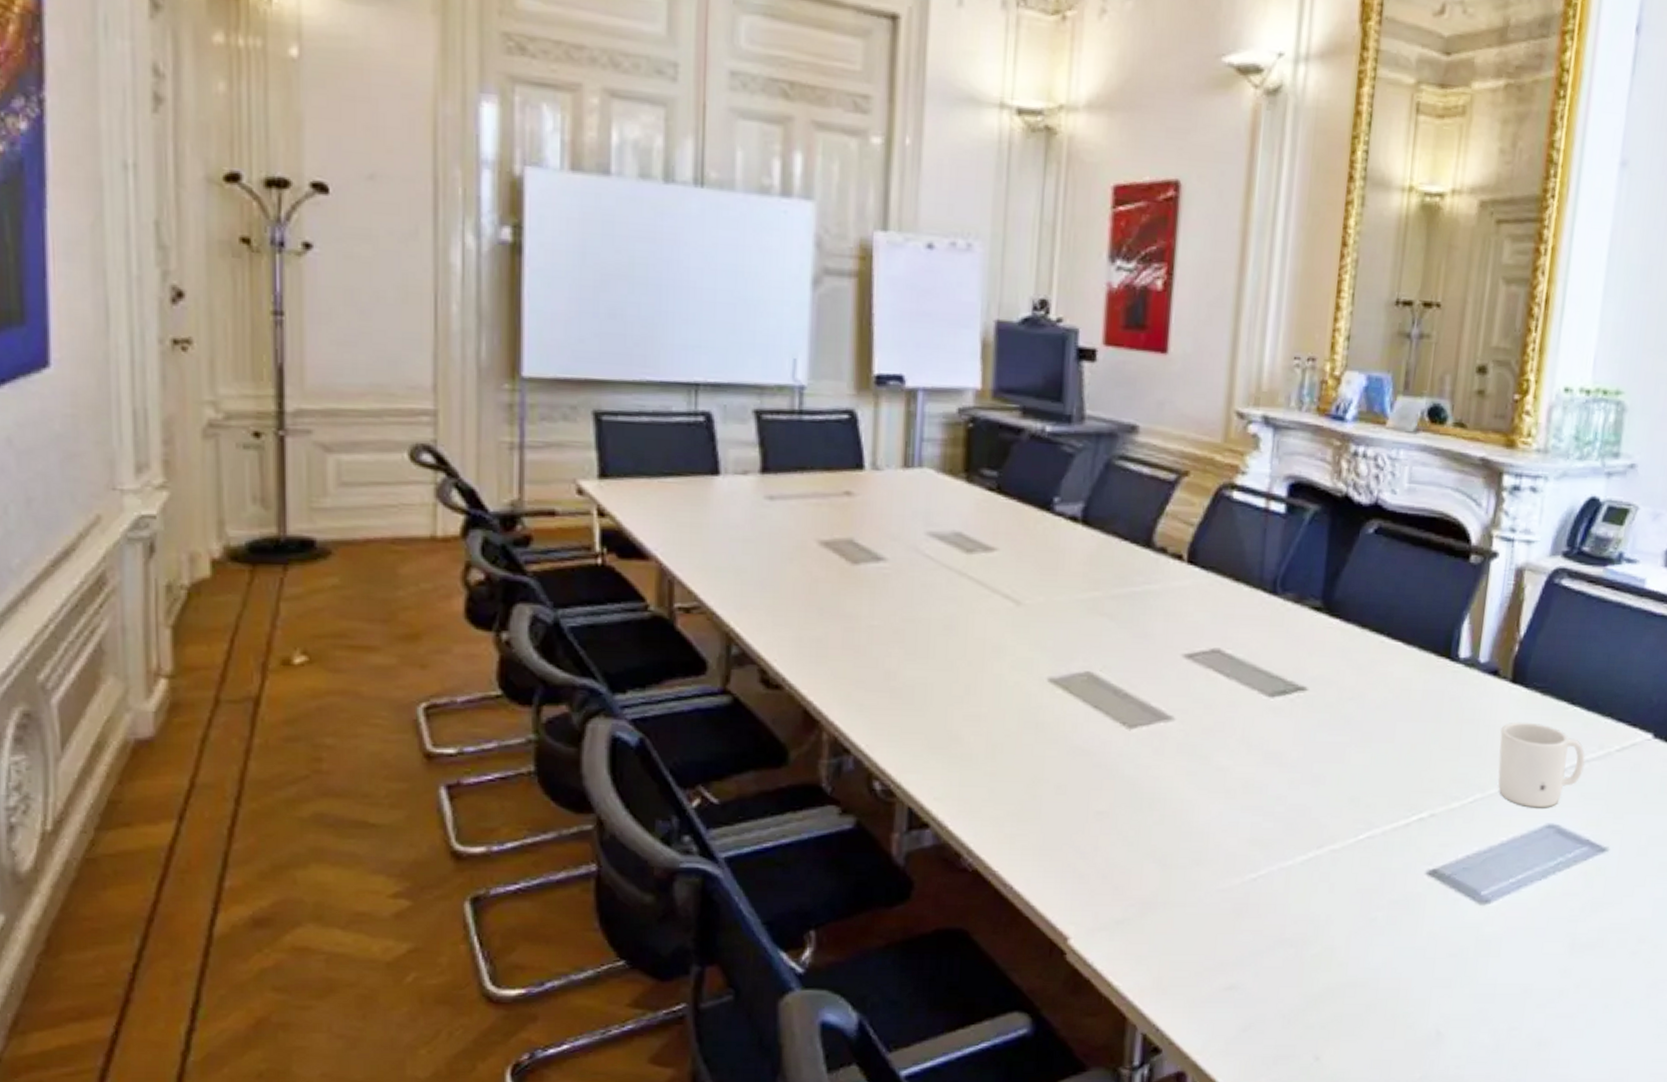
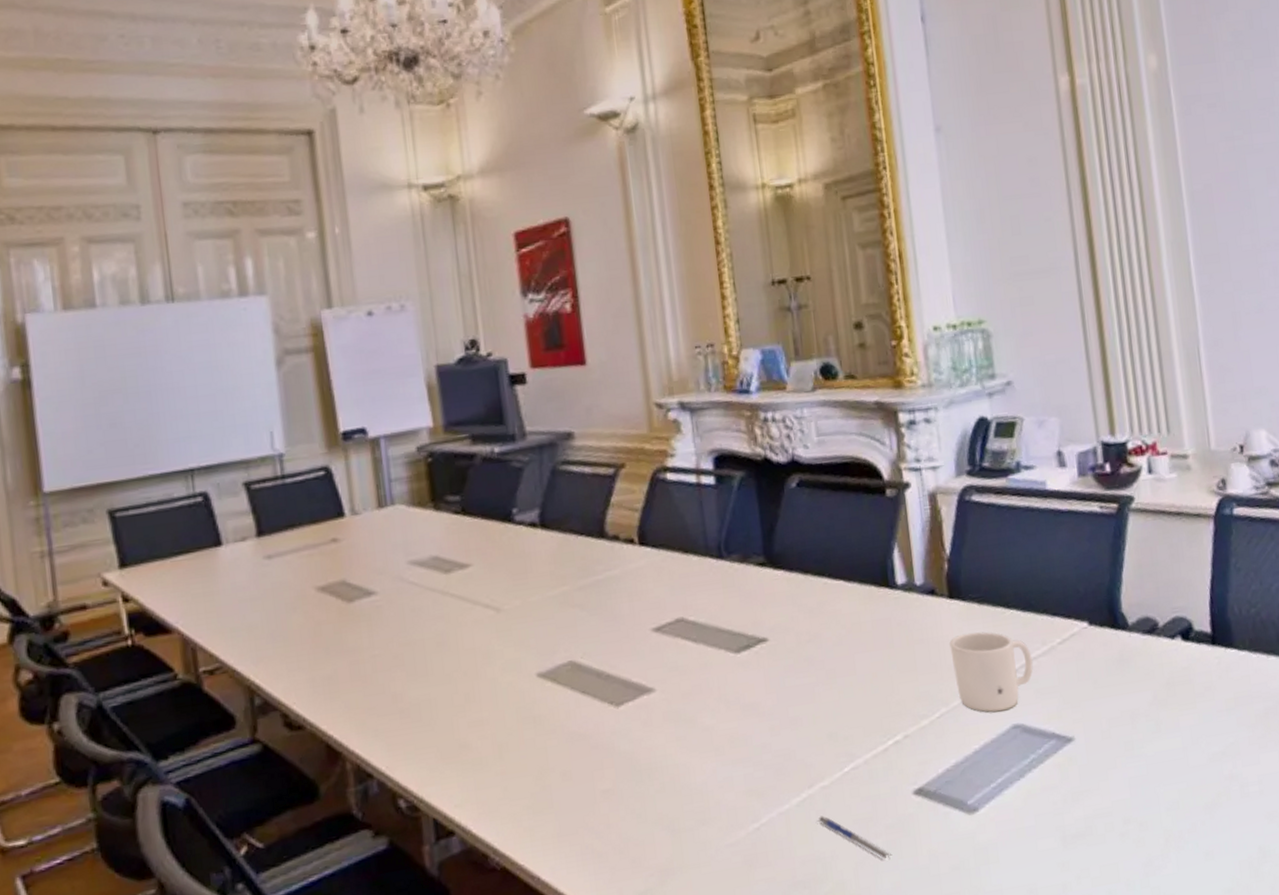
pen: none [1319,878,1390,935] -> present [818,815,893,860]

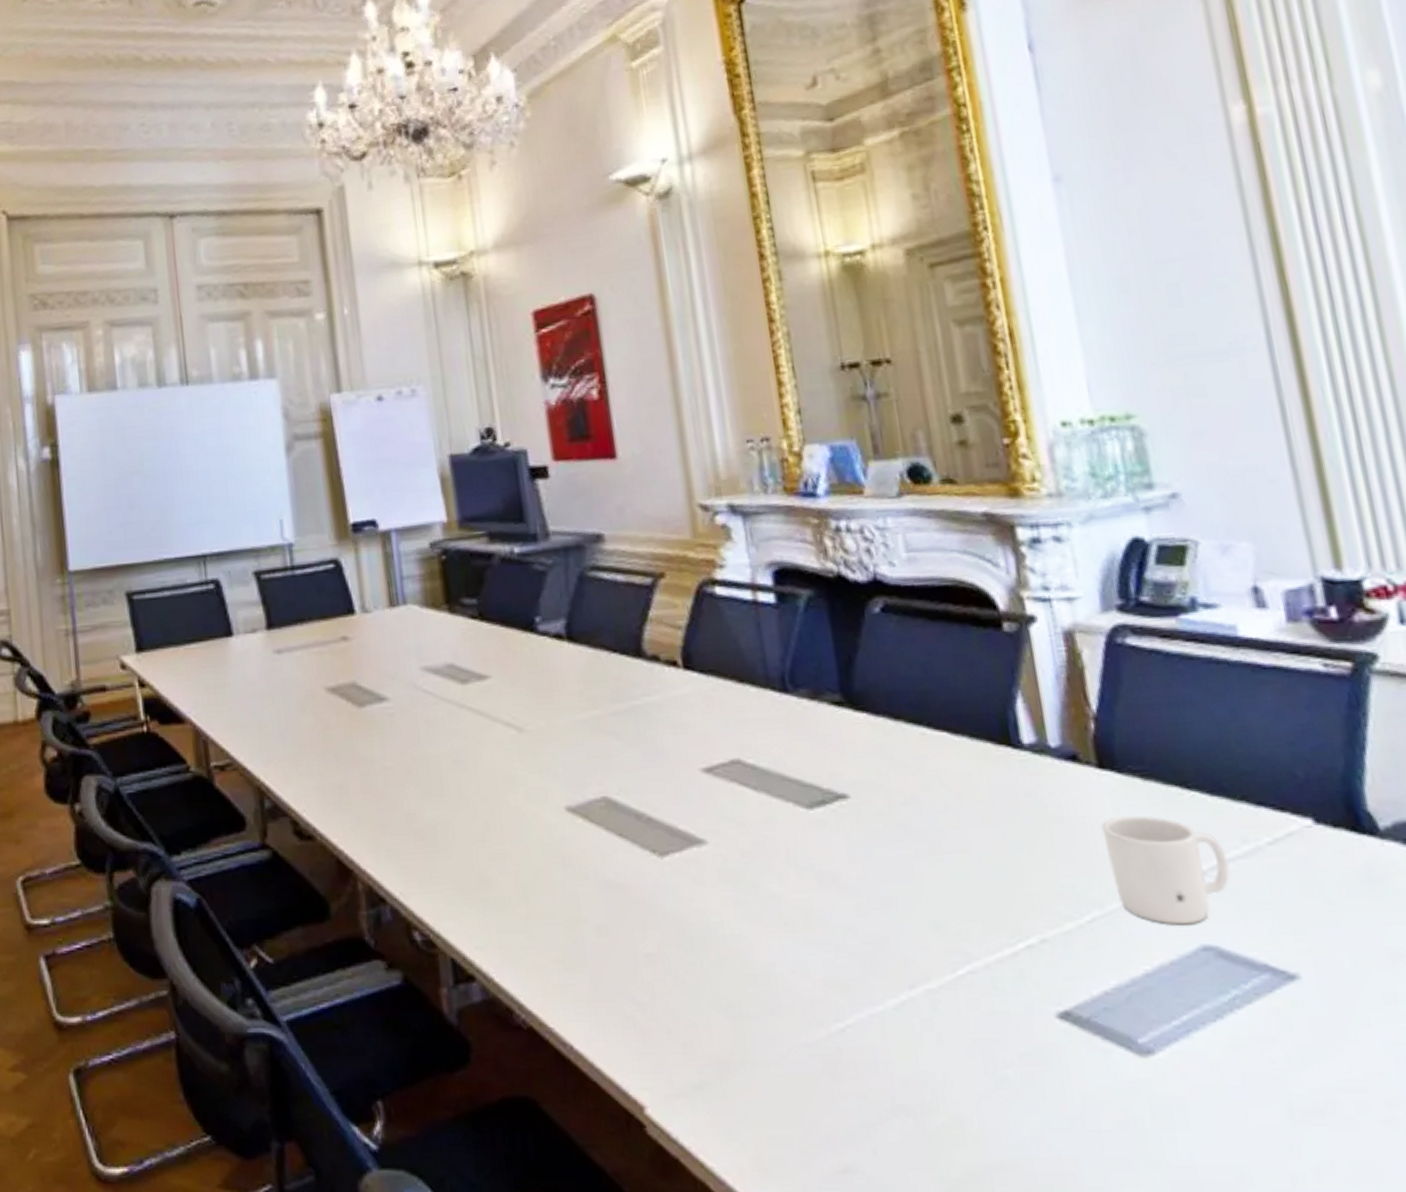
pen: present [818,815,893,860] -> none [923,1027,1030,1099]

